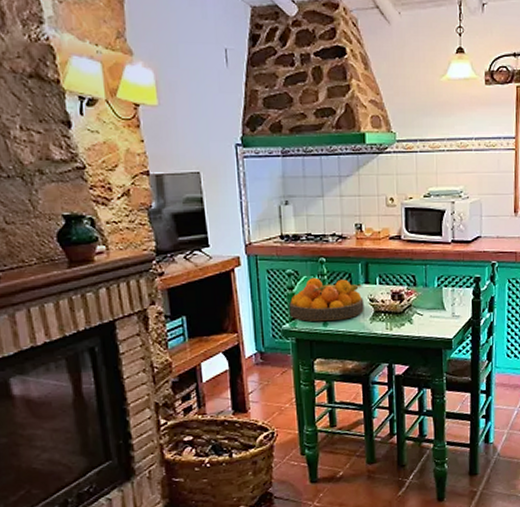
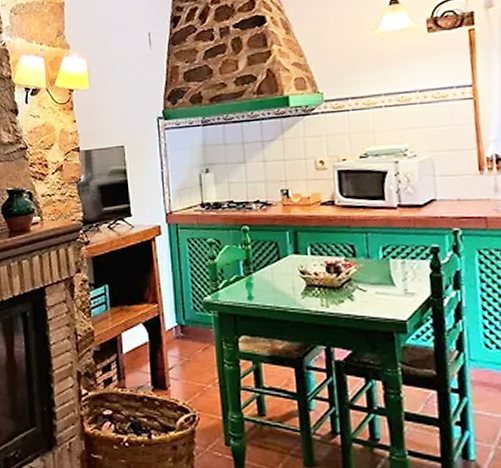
fruit bowl: present [289,277,364,322] -> none [211,247,294,295]

